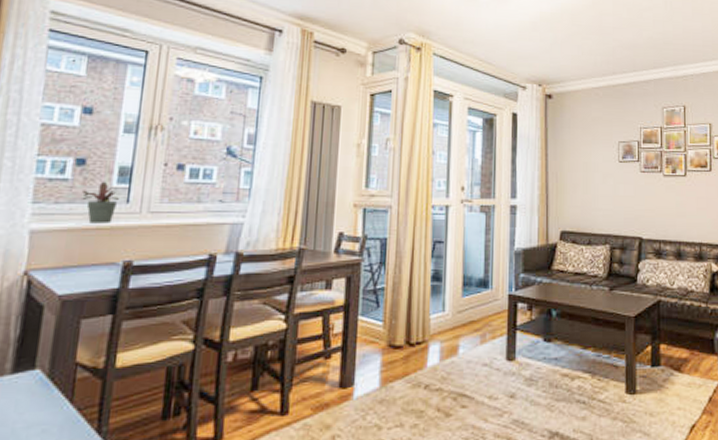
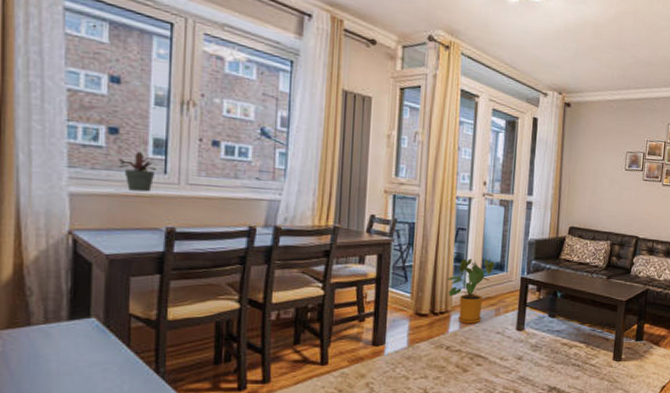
house plant: none [424,275,478,355] -> present [447,258,495,324]

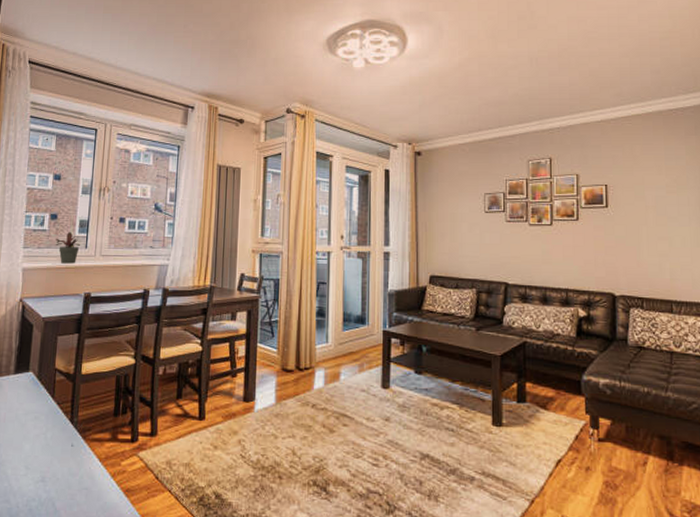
house plant: present [447,258,495,324] -> none [310,312,356,380]

